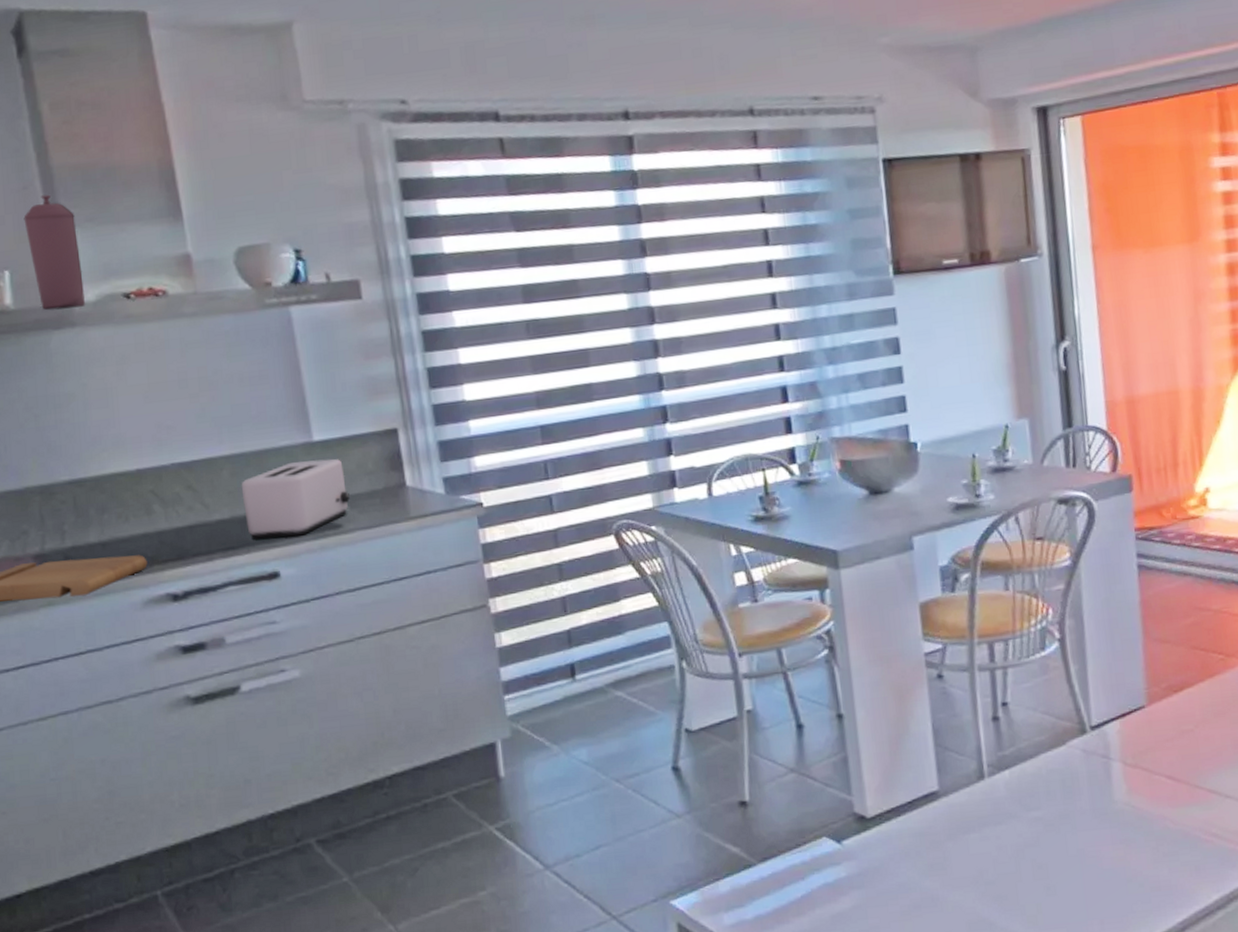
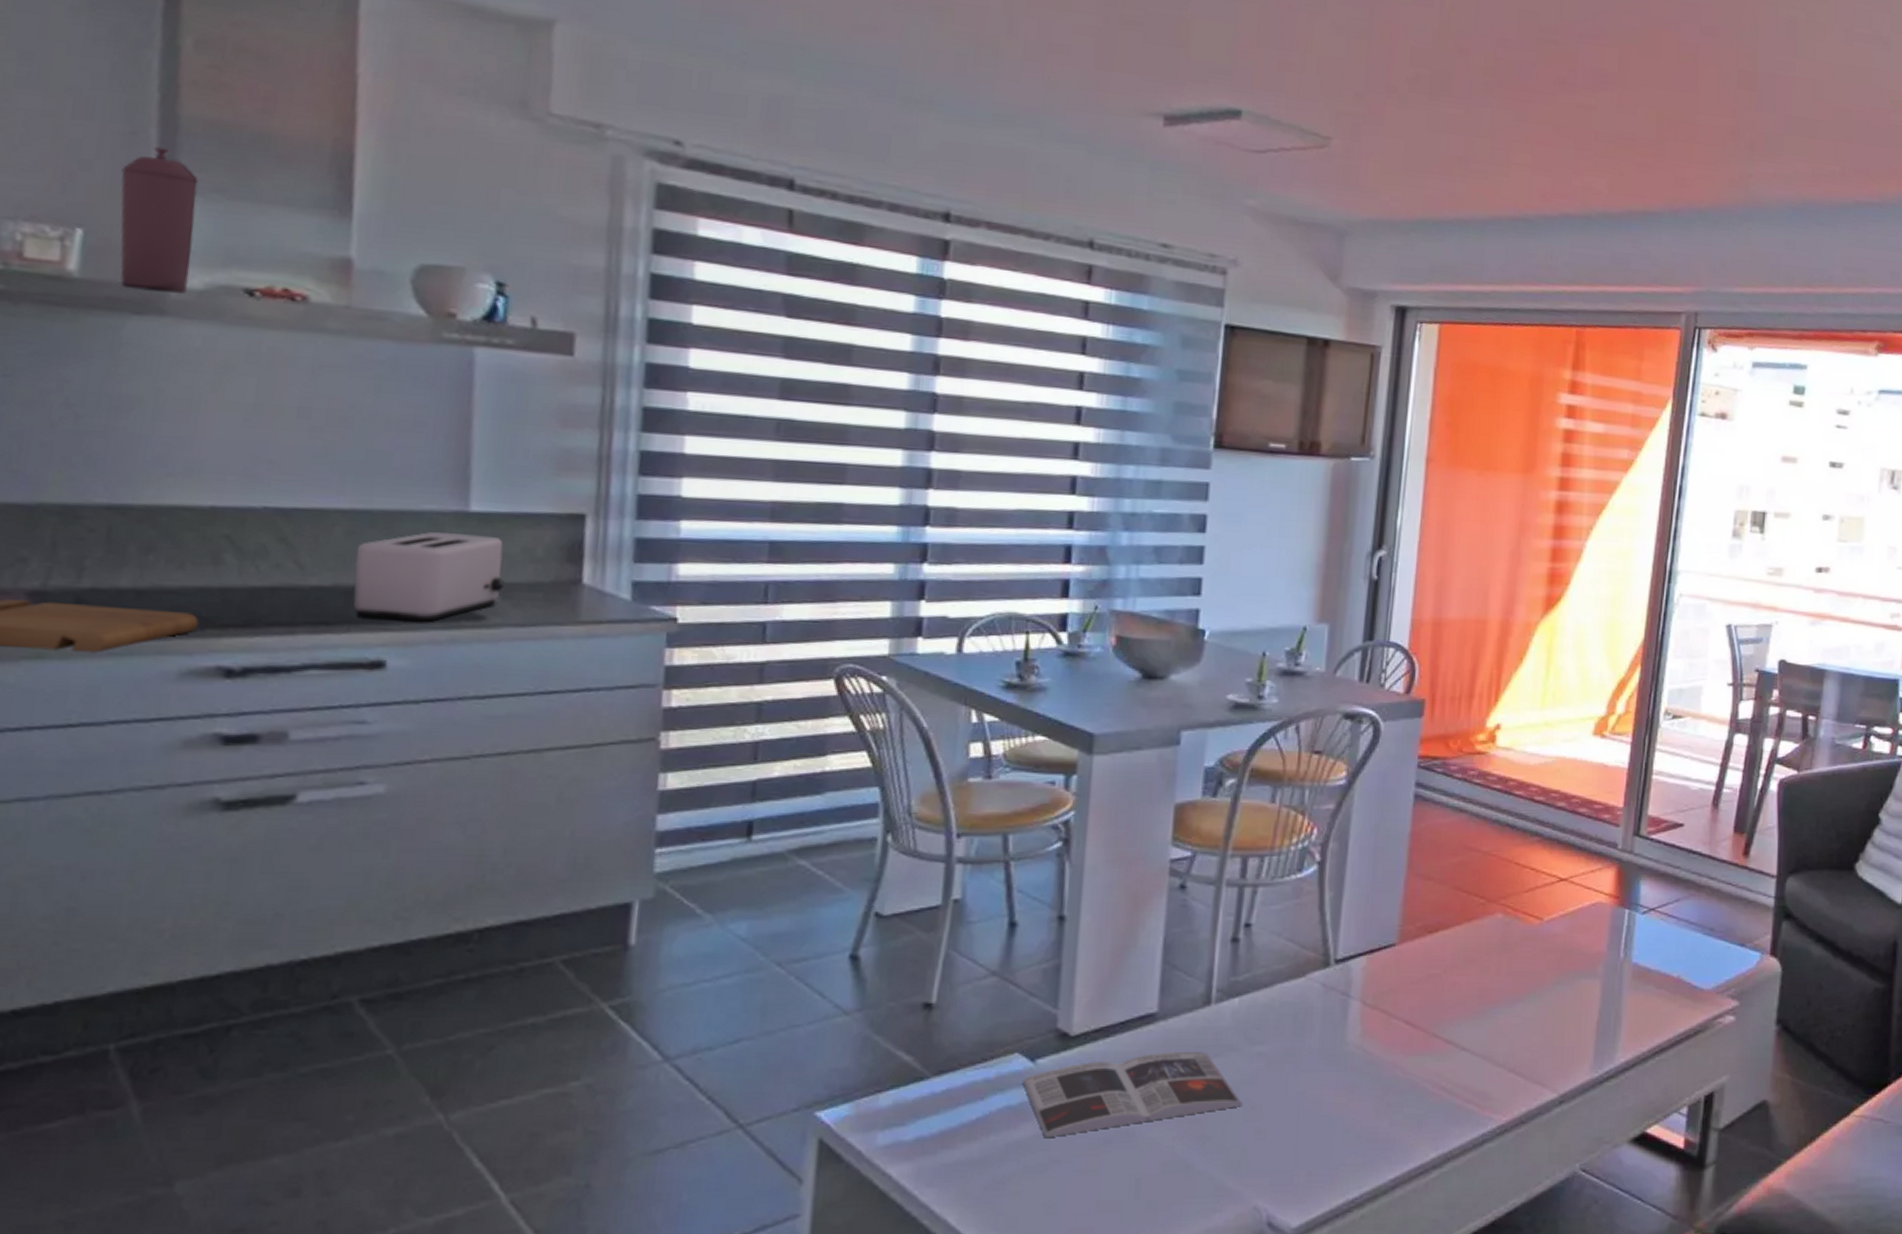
magazine: none [833,821,1030,909] -> present [1022,1051,1243,1139]

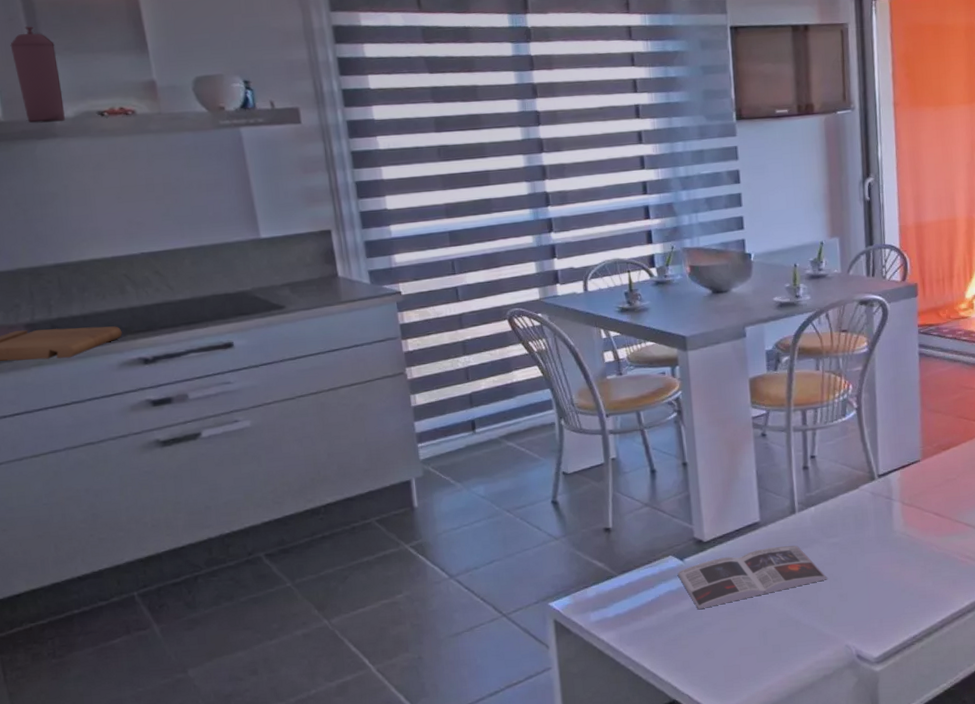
toaster: present [353,531,504,623] -> none [200,252,291,316]

